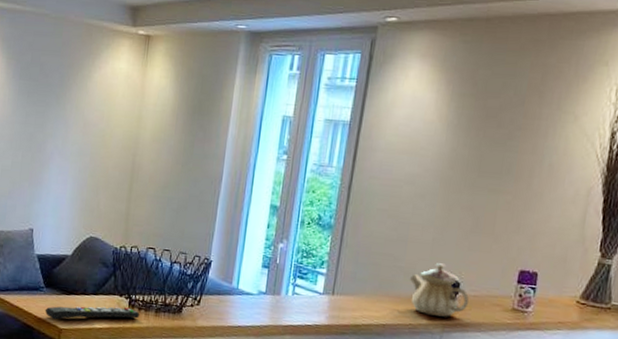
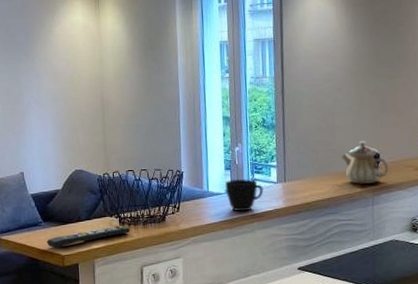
cup: none [258,280,305,321] -> present [224,179,264,212]

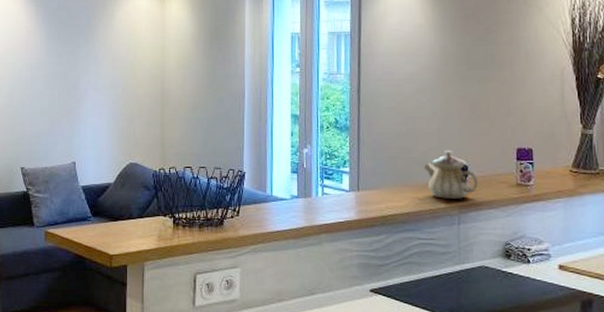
remote control: present [46,225,131,249] -> none [94,226,185,247]
cup: present [224,179,264,212] -> none [290,185,334,221]

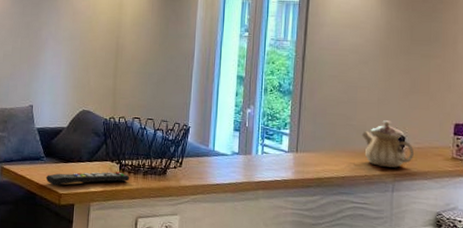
remote control: none [94,226,185,247] -> present [45,171,130,186]

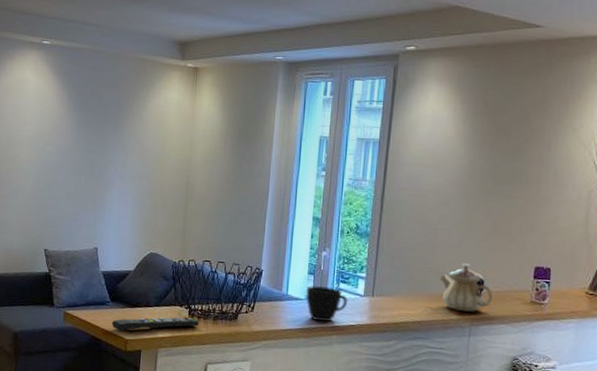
cup: none [231,142,273,177] -> present [305,286,348,322]

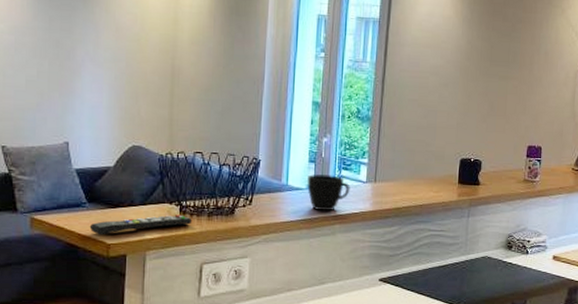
teapot: present [440,262,493,312] -> none [441,144,490,193]

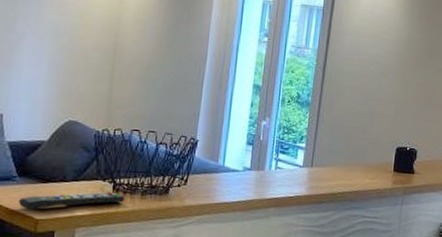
cup: present [306,174,351,212] -> none [243,156,287,194]

